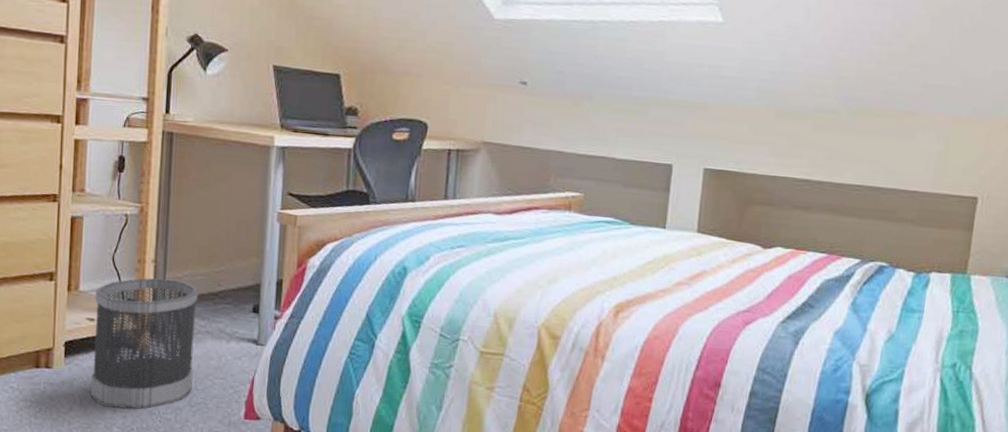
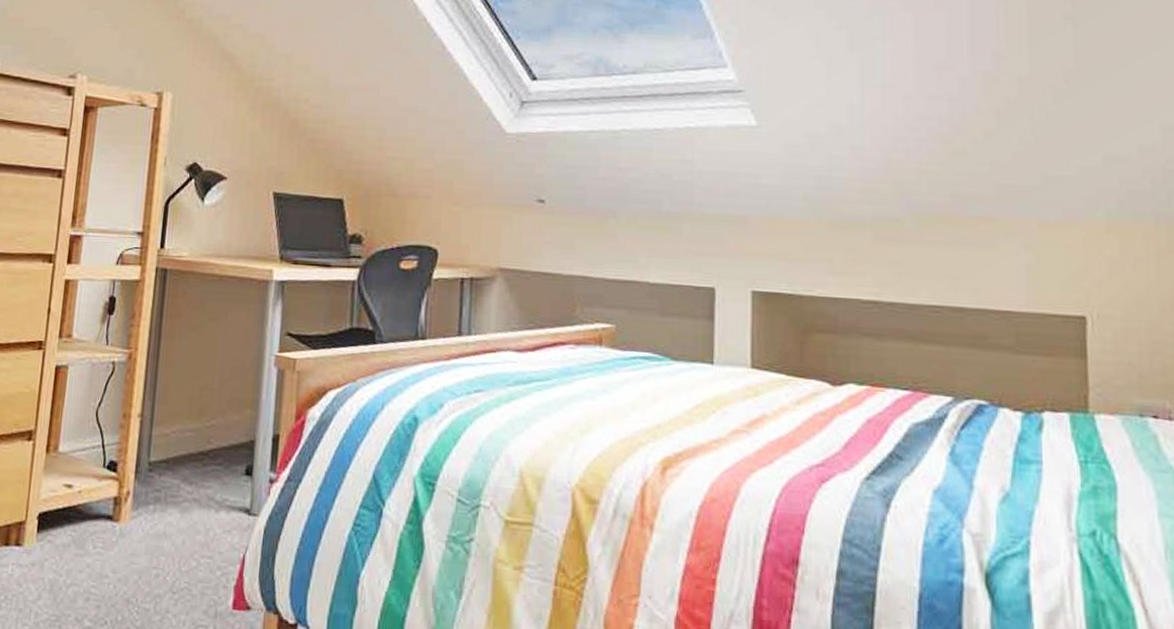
wastebasket: present [91,278,199,409] -> none [62,435,187,597]

